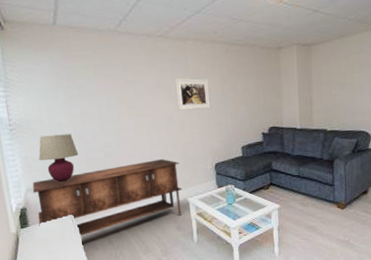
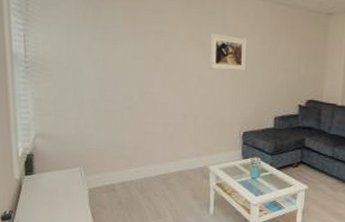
sideboard: present [32,159,183,237] -> none [42,119,204,193]
table lamp: present [38,134,79,183] -> none [53,78,96,132]

